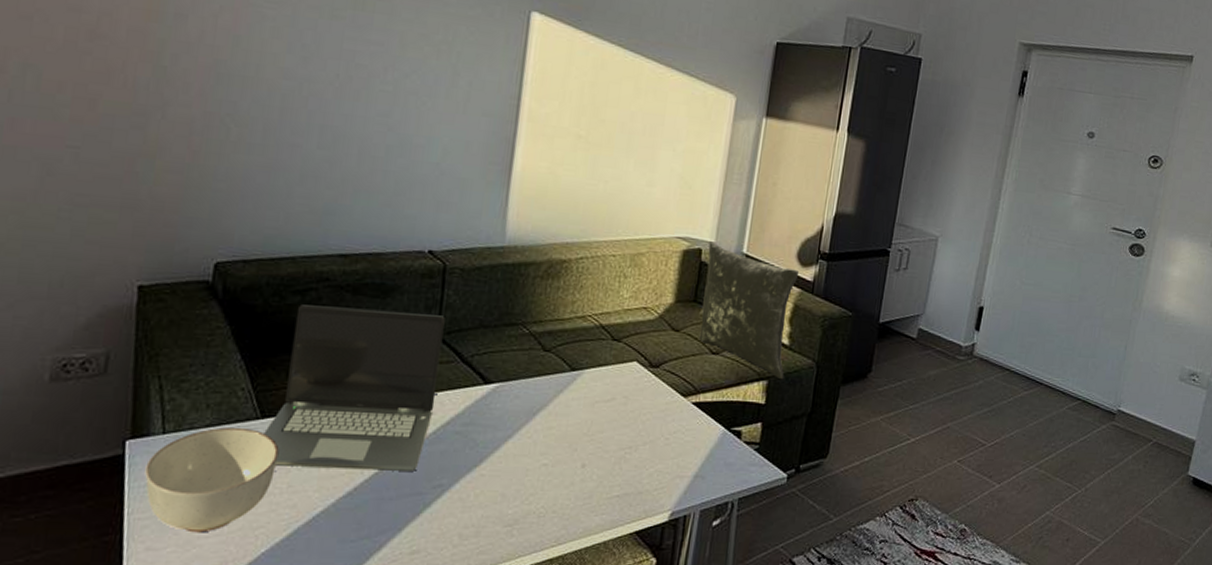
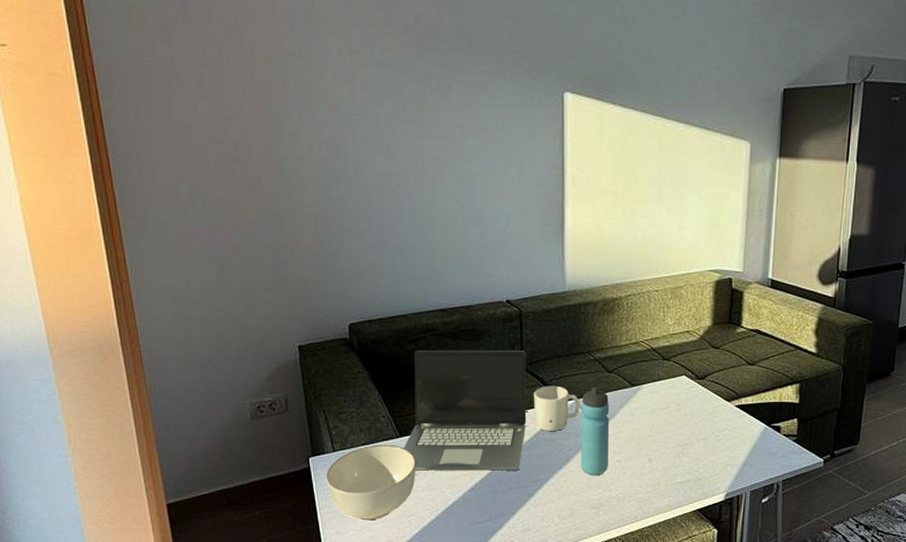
mug: none [444,362,505,423] -> present [533,385,580,432]
water bottle: none [495,367,542,483] -> present [580,386,610,476]
pillow: present [699,241,799,380] -> none [736,271,821,383]

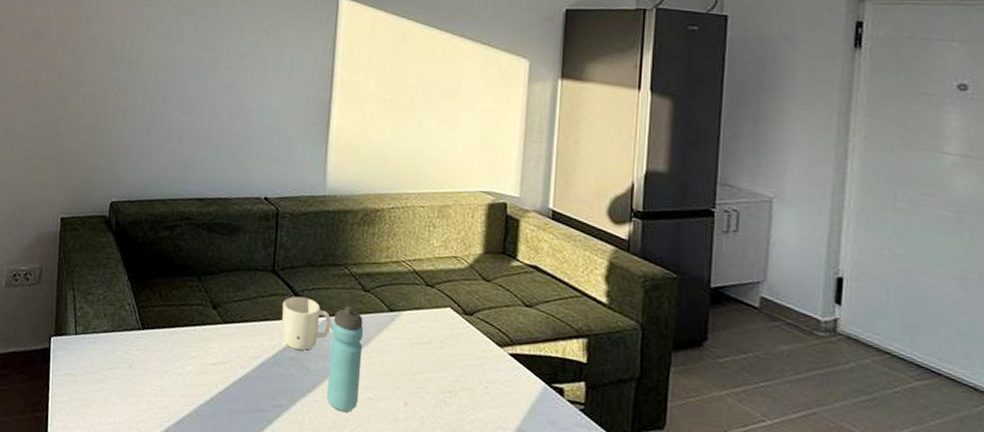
bowl: present [325,444,417,521] -> none [63,334,155,420]
laptop: present [404,350,527,471] -> none [144,238,279,390]

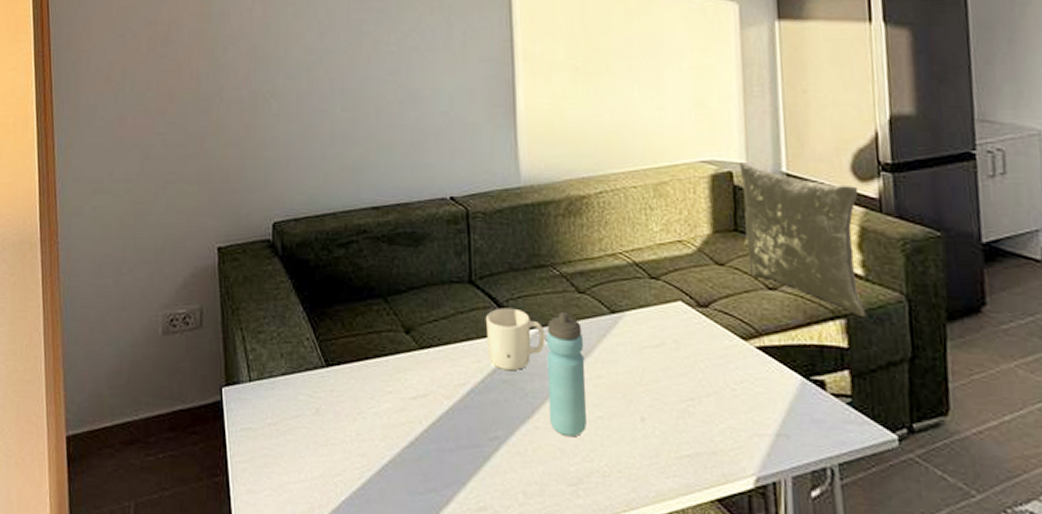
pillow: none [511,196,612,340] -> present [739,163,867,318]

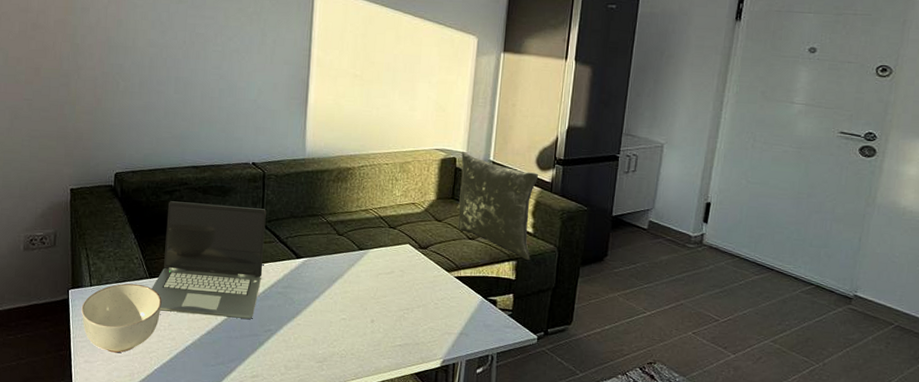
bowl: none [239,375,345,478] -> present [81,283,162,353]
laptop: none [330,257,478,422] -> present [152,201,266,319]
mug: present [485,307,546,371] -> none [269,242,312,286]
water bottle: present [546,311,587,437] -> none [308,247,338,331]

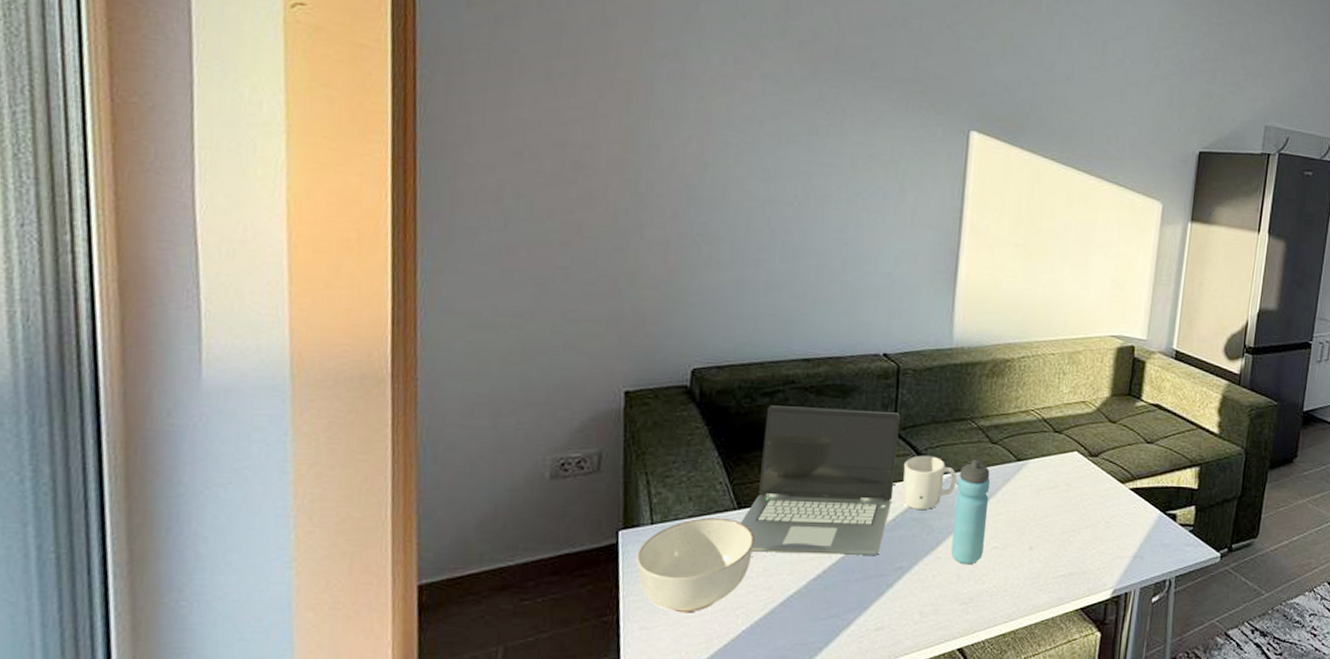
mug: none [269,242,312,286] -> present [902,455,957,511]
water bottle: none [308,247,338,331] -> present [950,459,991,565]
pillow: present [457,152,539,261] -> none [1134,339,1227,466]

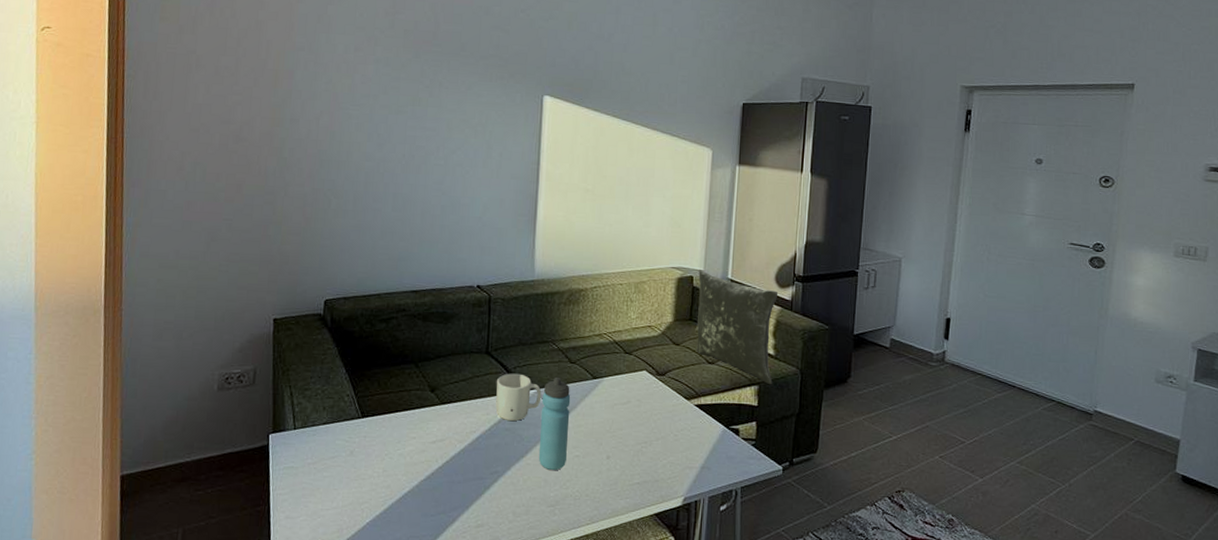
bowl: present [636,517,755,613] -> none [283,424,376,506]
laptop: present [741,405,901,555] -> none [364,330,492,460]
pillow: none [1134,339,1227,466] -> present [696,270,779,385]

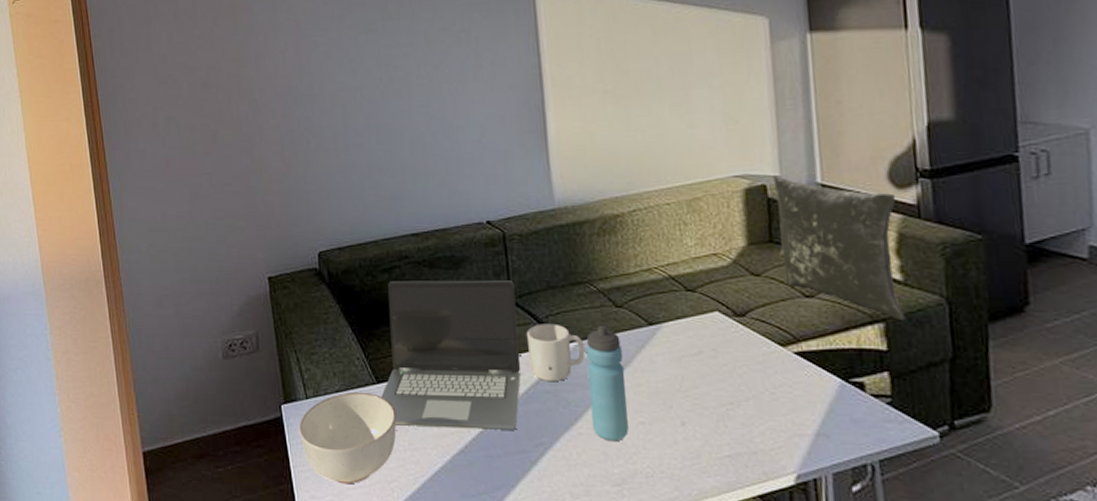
bowl: none [283,424,376,506] -> present [299,391,397,485]
laptop: none [364,330,492,460] -> present [381,280,521,430]

